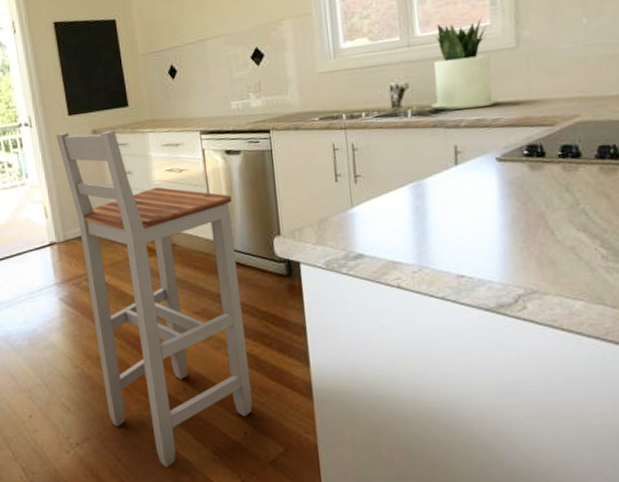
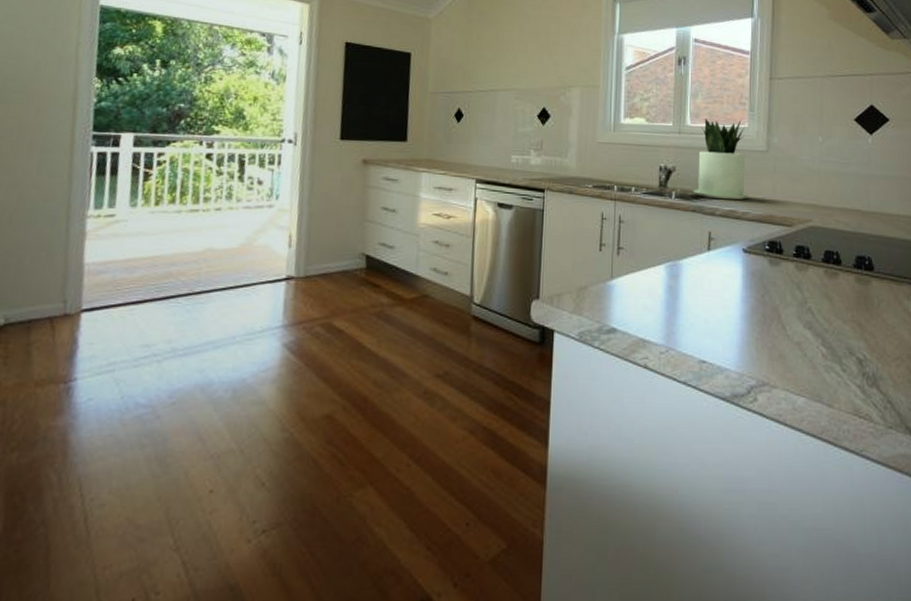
bar stool: present [56,130,253,468] -> none [312,157,496,566]

